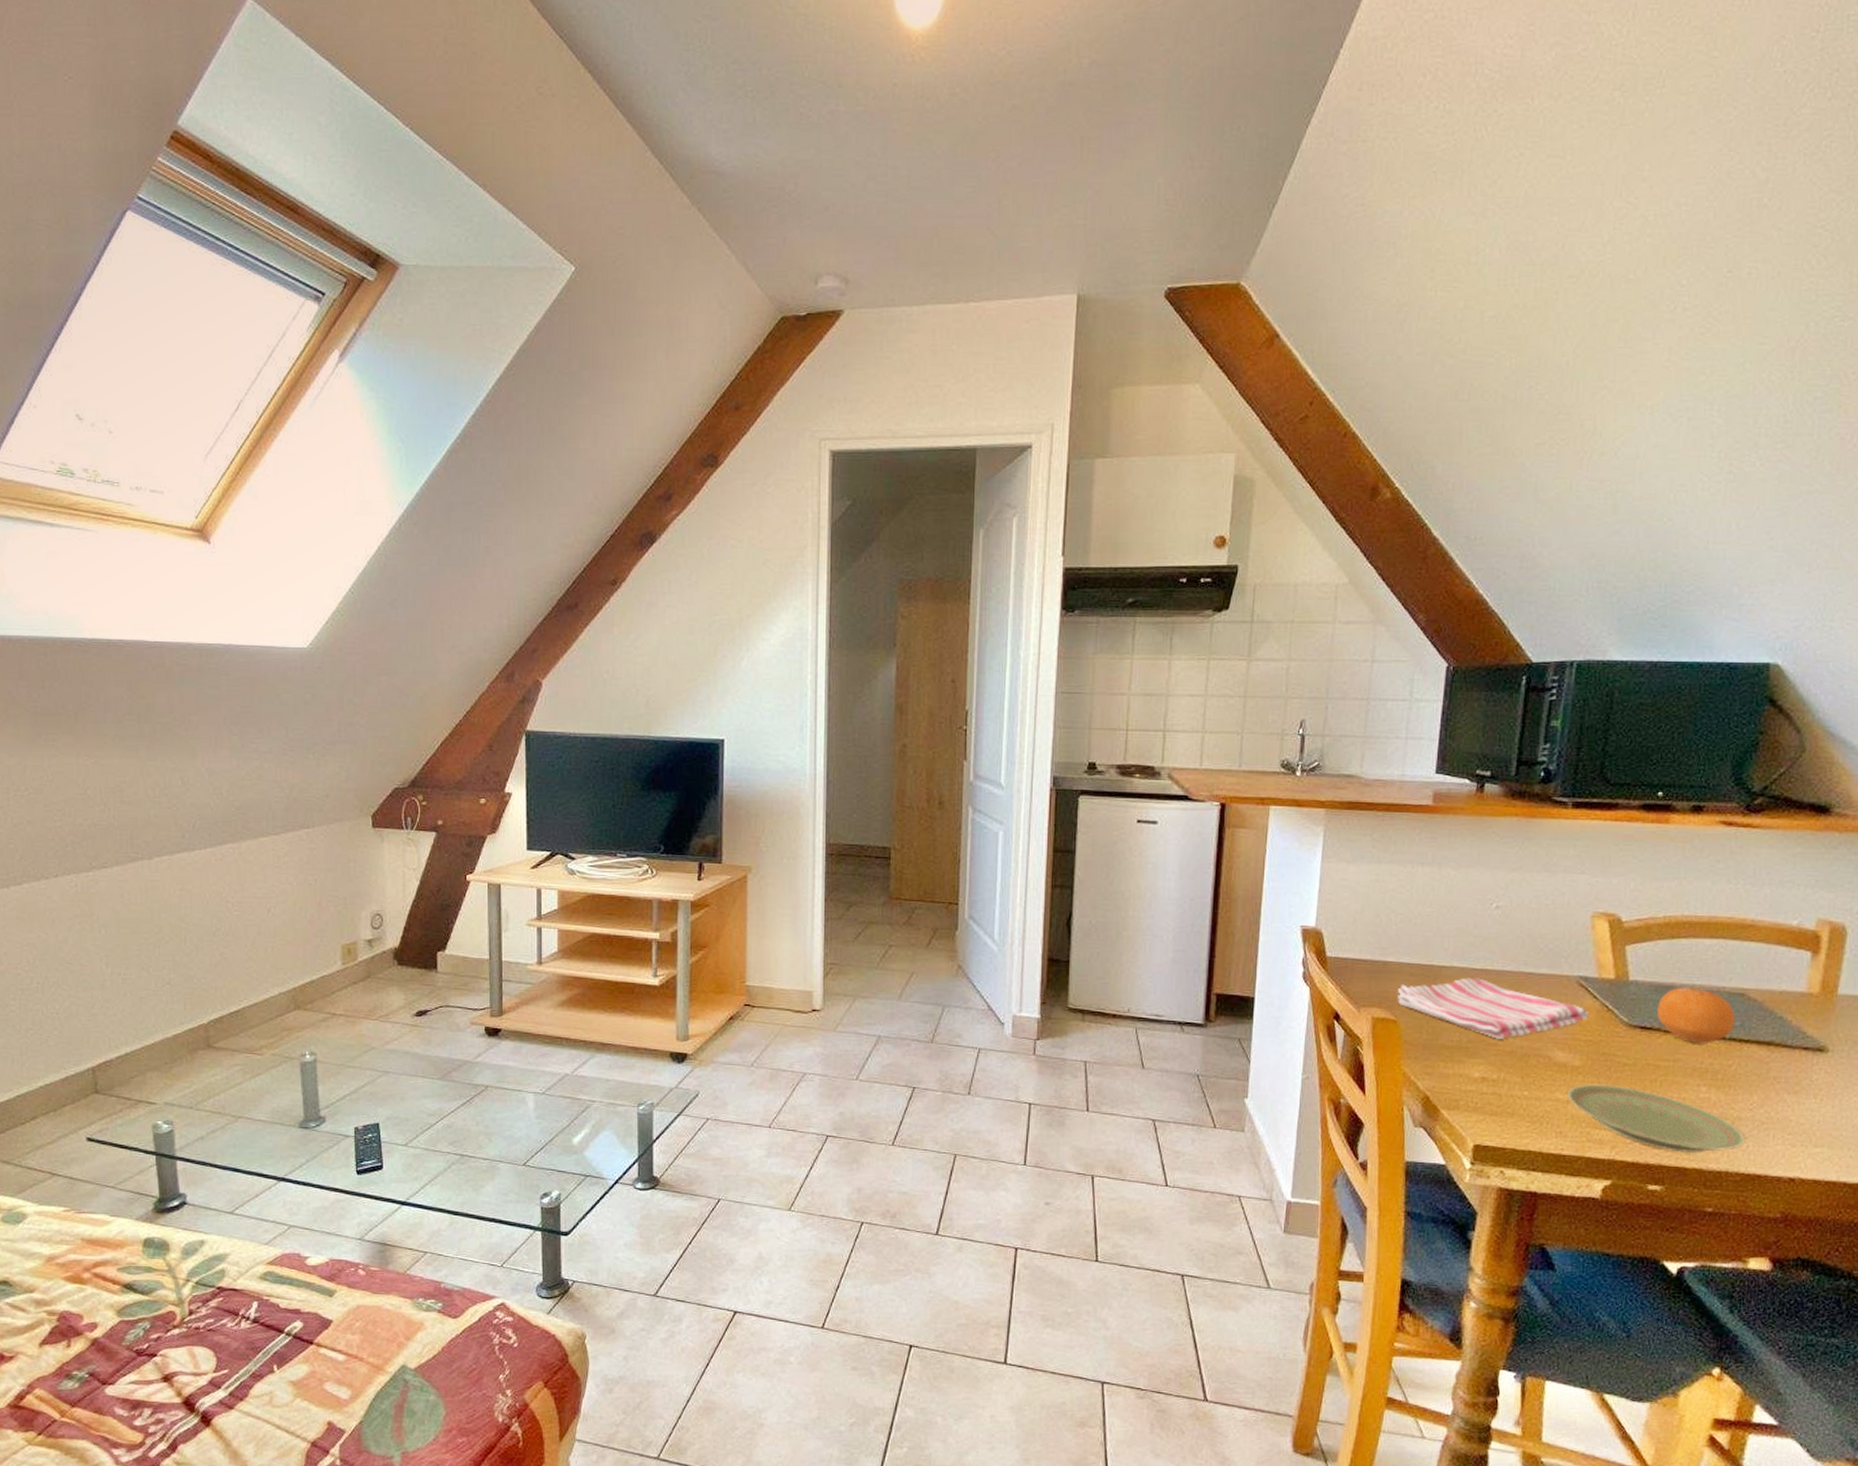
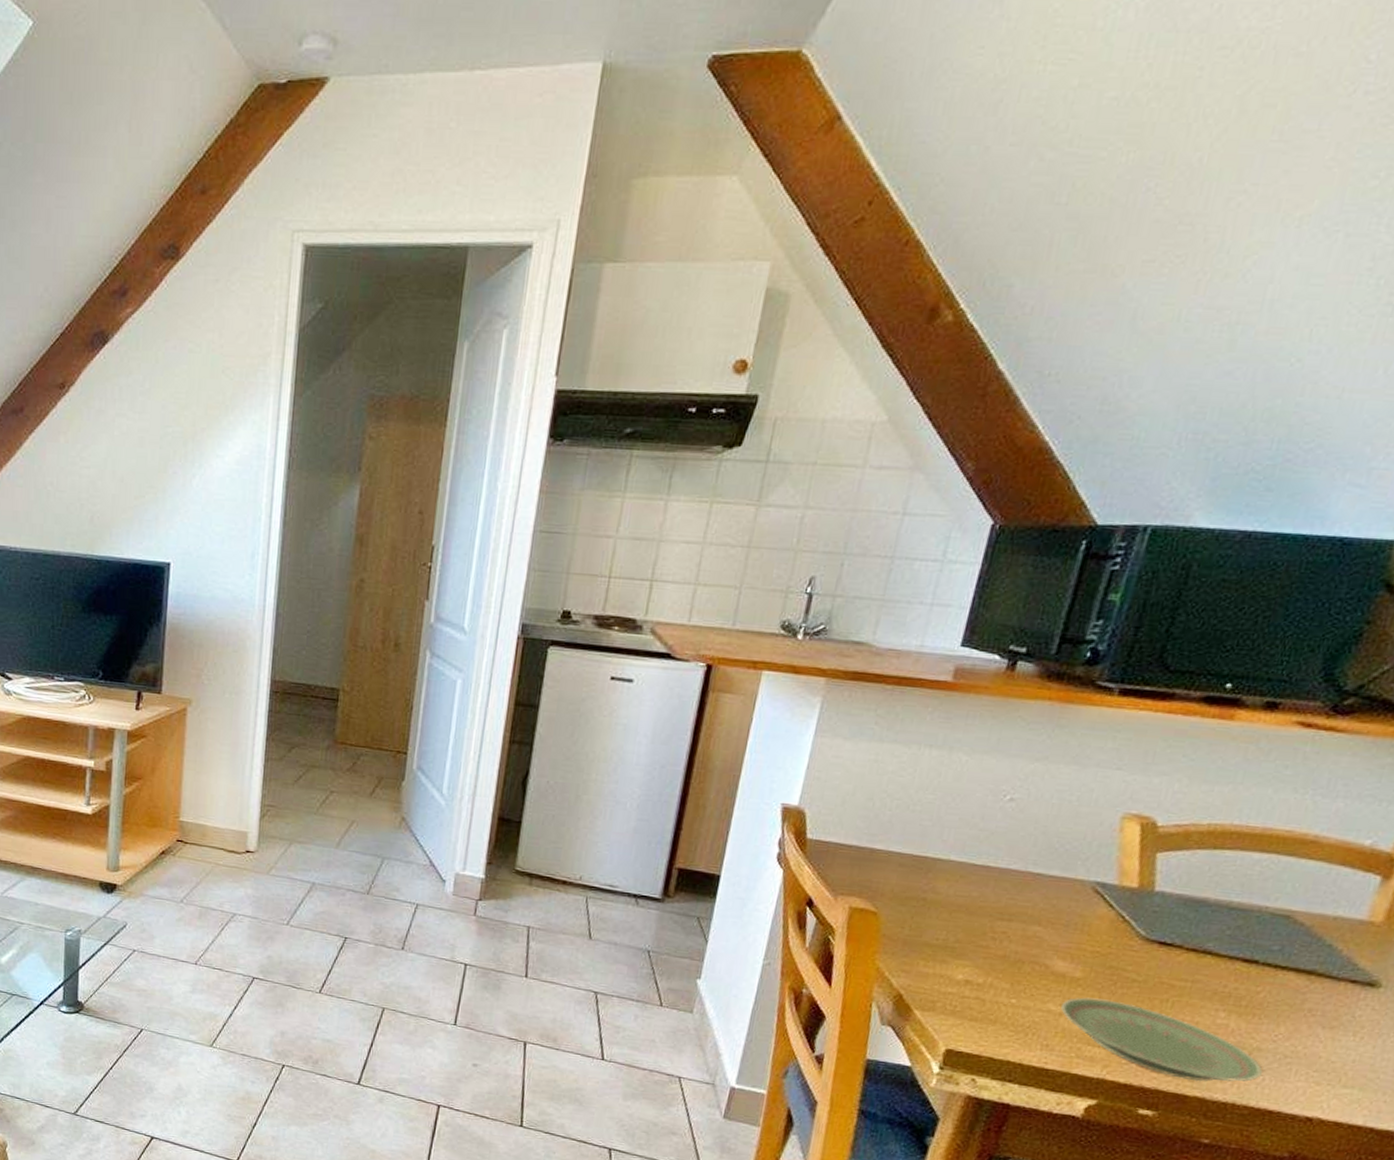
dish towel: present [1398,978,1588,1039] -> none [881,873,1101,942]
fruit: present [1657,987,1736,1044] -> none [1181,903,1275,968]

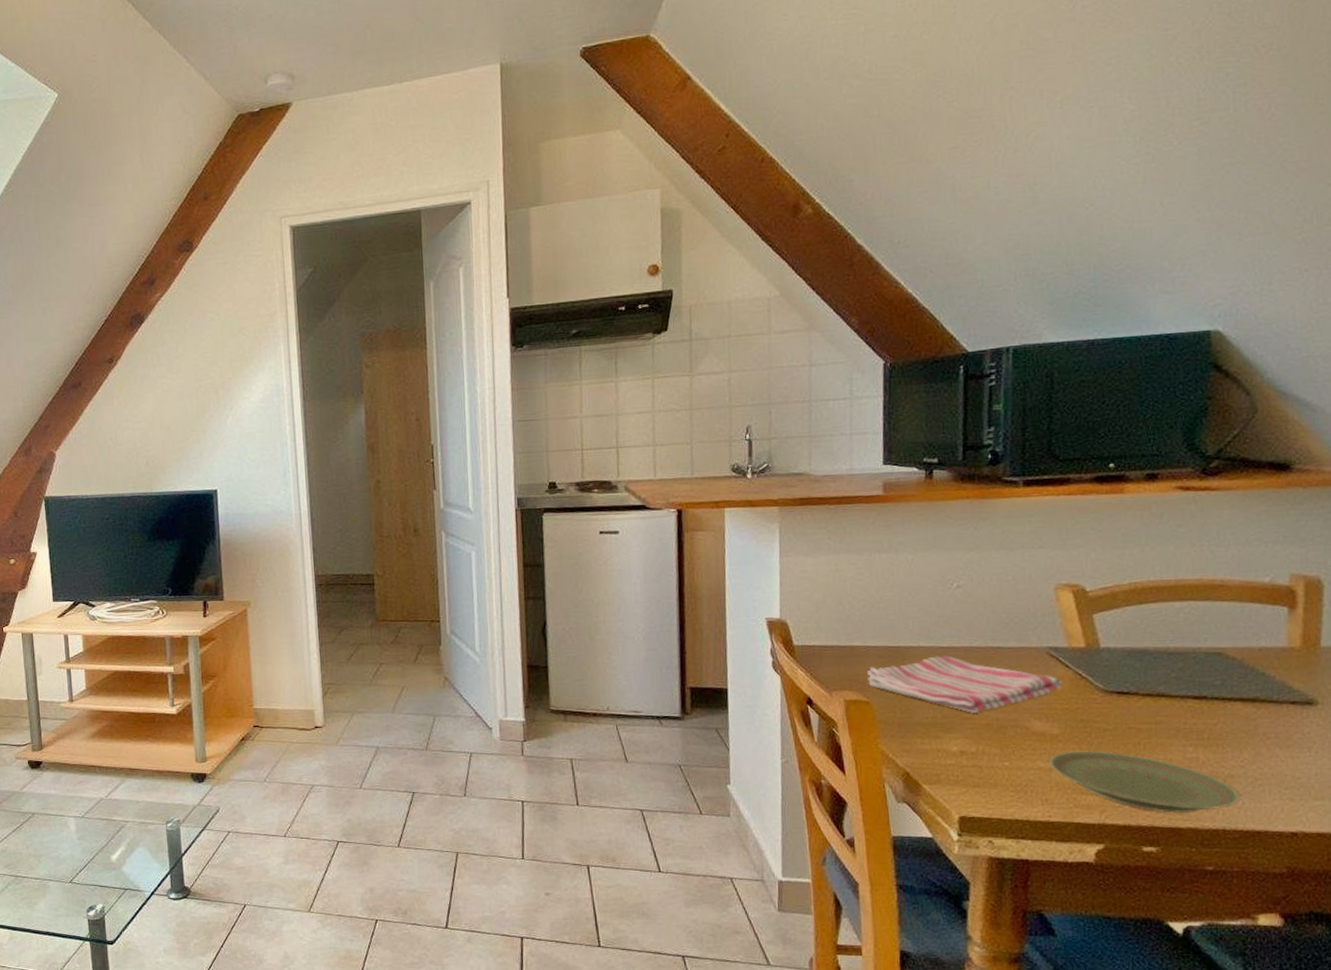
dish towel: none [881,873,1101,942] -> present [867,655,1062,713]

